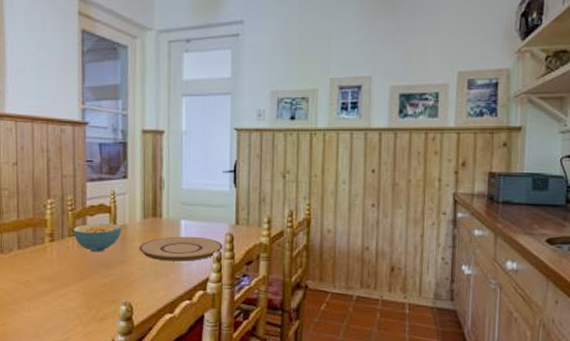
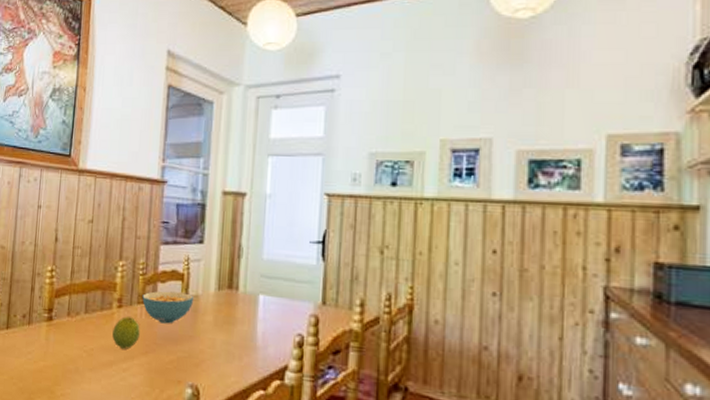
fruit: none [47,249,73,278] -> present [112,316,140,349]
plate: present [139,236,223,262] -> none [211,313,306,344]

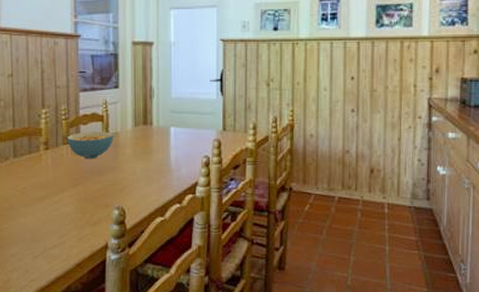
fruit: present [112,316,140,349] -> none [42,157,68,184]

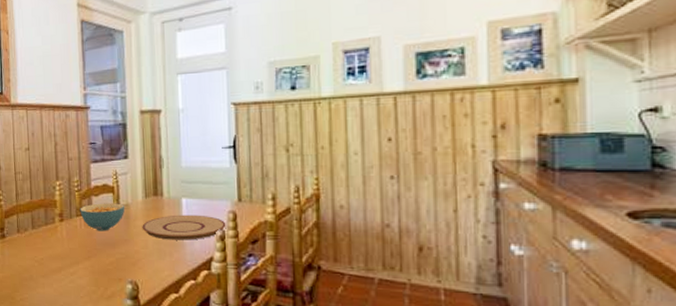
plate: none [130,143,211,167] -> present [142,214,226,240]

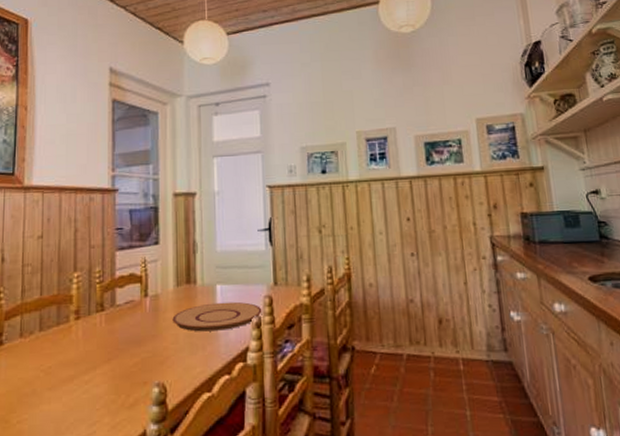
cereal bowl: present [80,203,125,231] -> none [101,294,154,328]

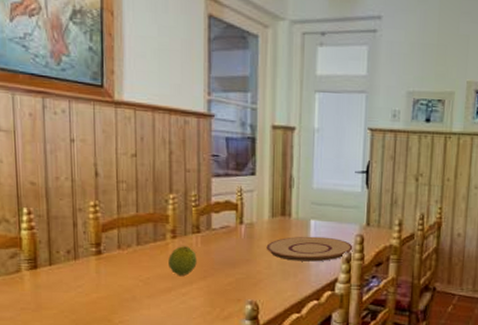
fruit: none [71,327,101,361] -> present [168,246,197,276]

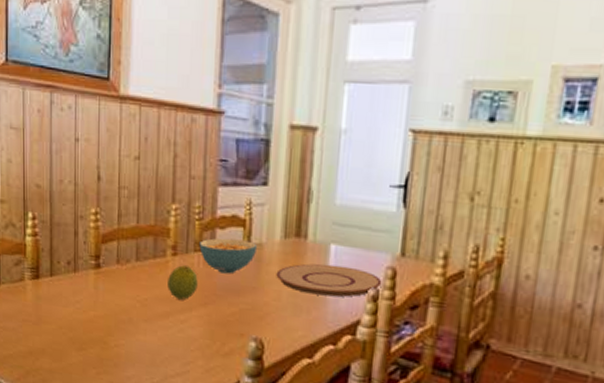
cereal bowl: none [197,220,249,250] -> present [199,238,258,274]

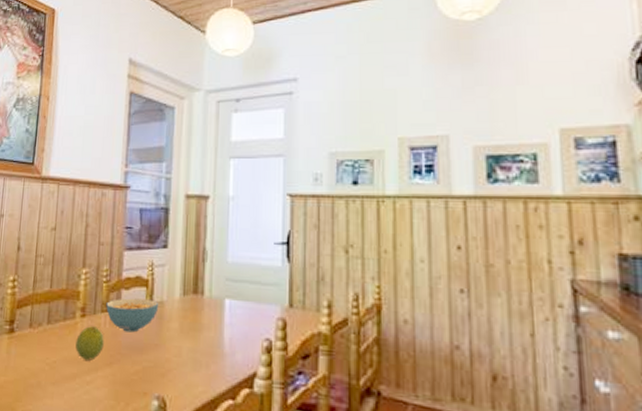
plate: present [276,263,382,297] -> none [176,318,274,350]

